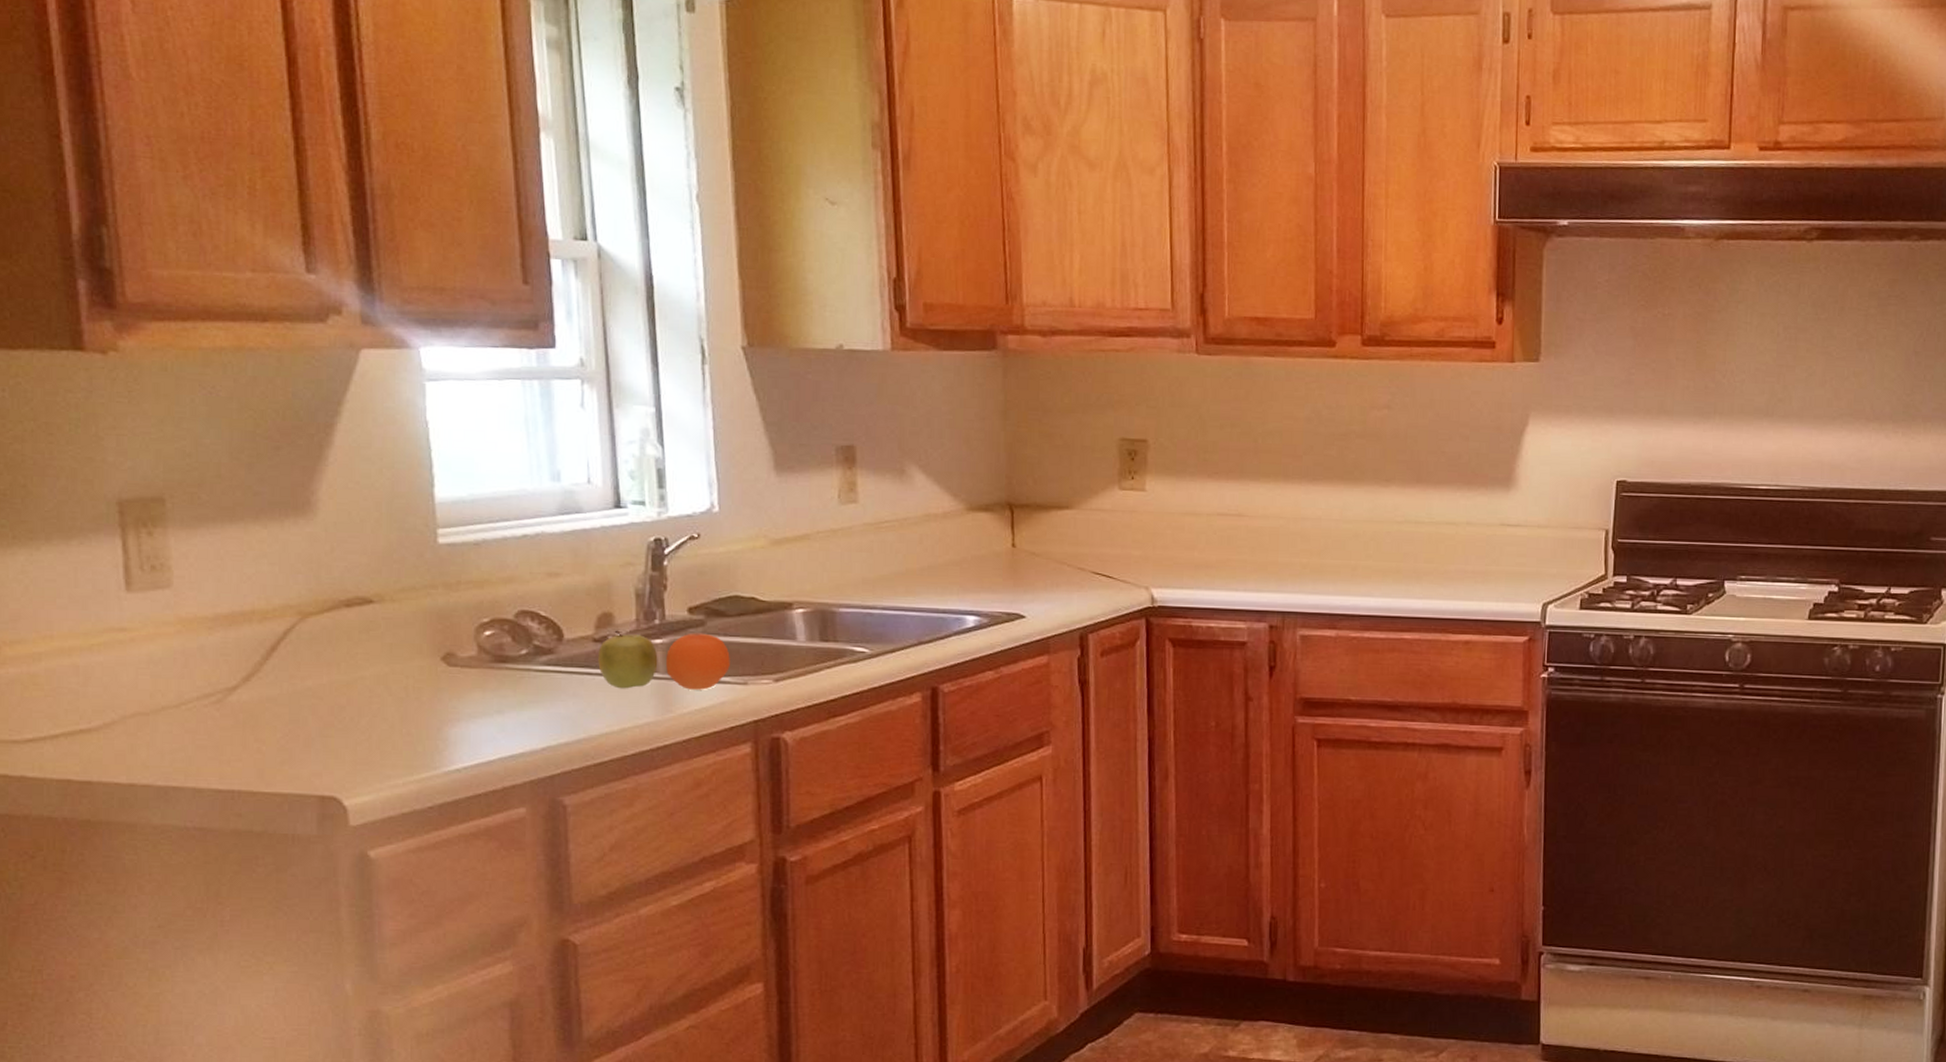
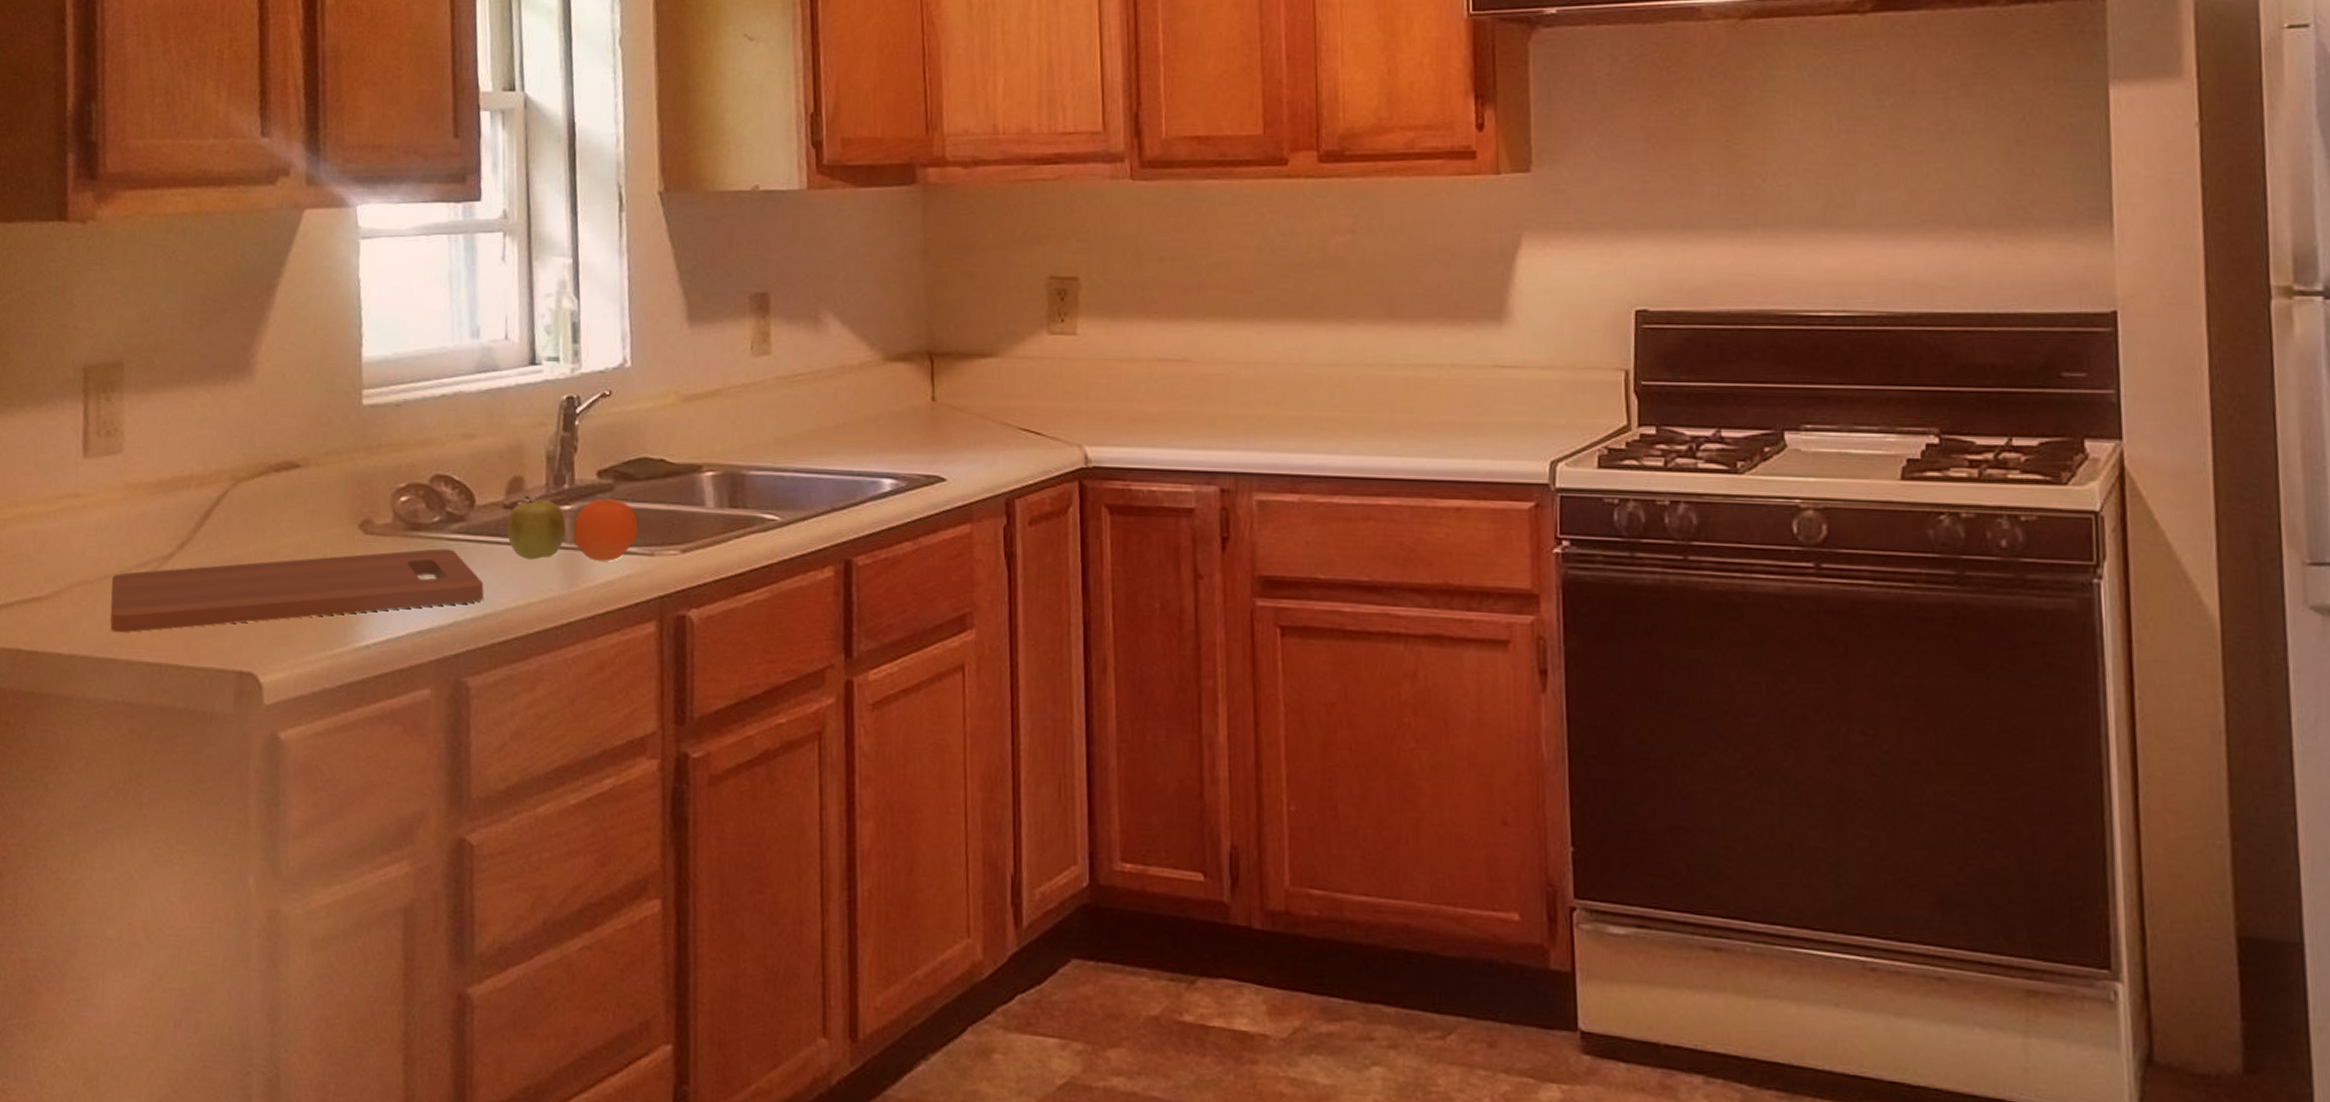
cutting board: none [170,679,576,761] -> present [110,548,484,632]

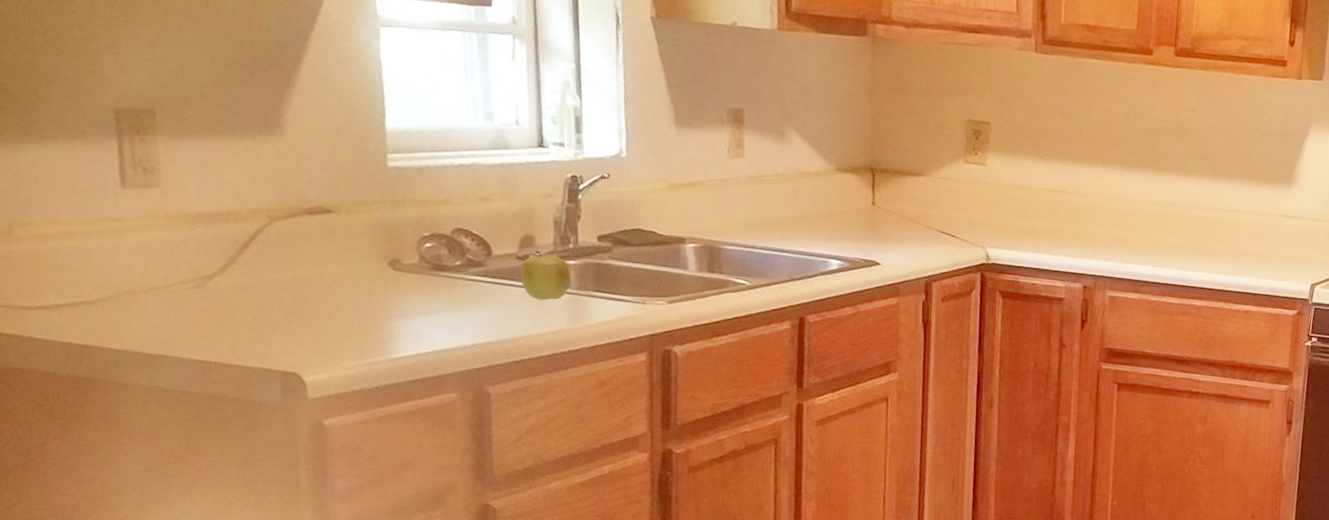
cutting board: present [110,548,484,632] -> none [158,286,501,336]
fruit: present [573,498,638,562] -> none [577,257,632,306]

